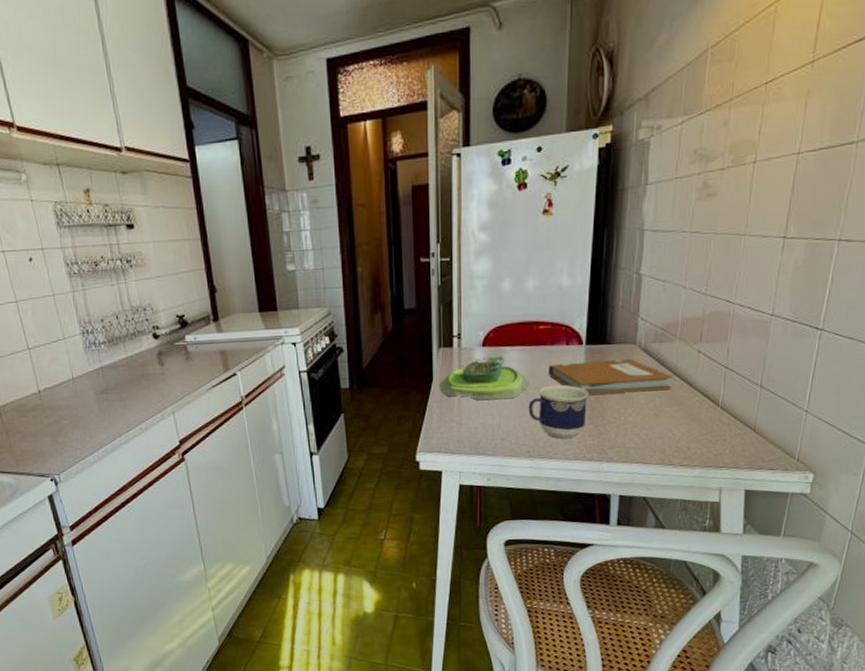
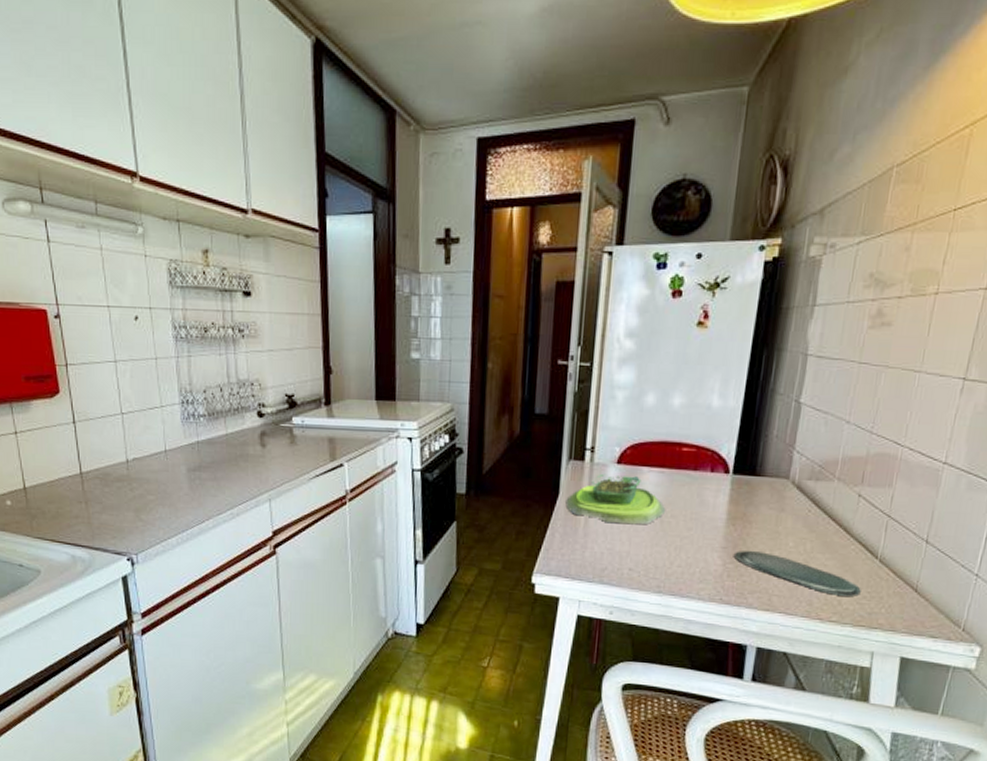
cup: present [528,384,589,439] -> none [662,514,732,577]
notebook: present [549,359,674,395] -> none [688,491,829,535]
oval tray: none [592,411,707,442] -> present [733,550,861,596]

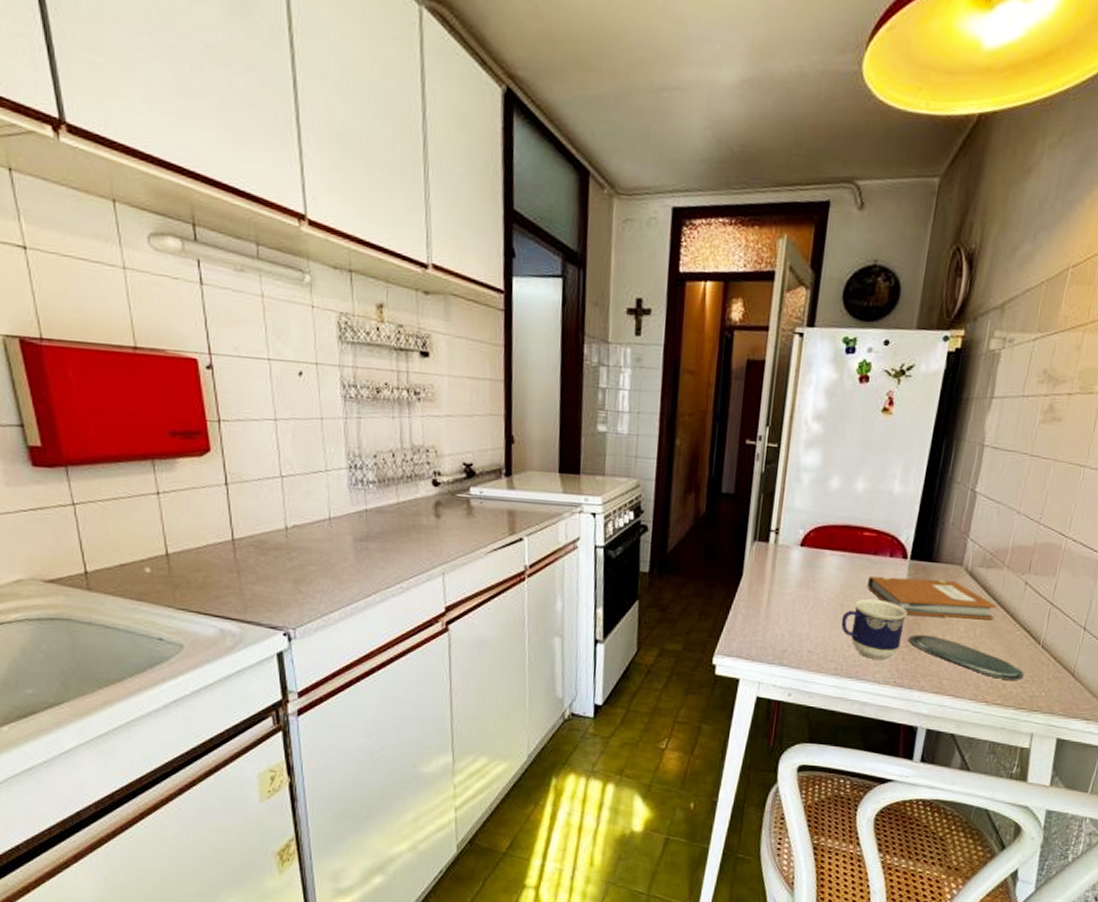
plant pot: present [566,475,666,525] -> none [749,556,846,608]
cup: none [662,514,732,577] -> present [841,598,907,660]
notebook: none [688,491,829,535] -> present [867,576,997,621]

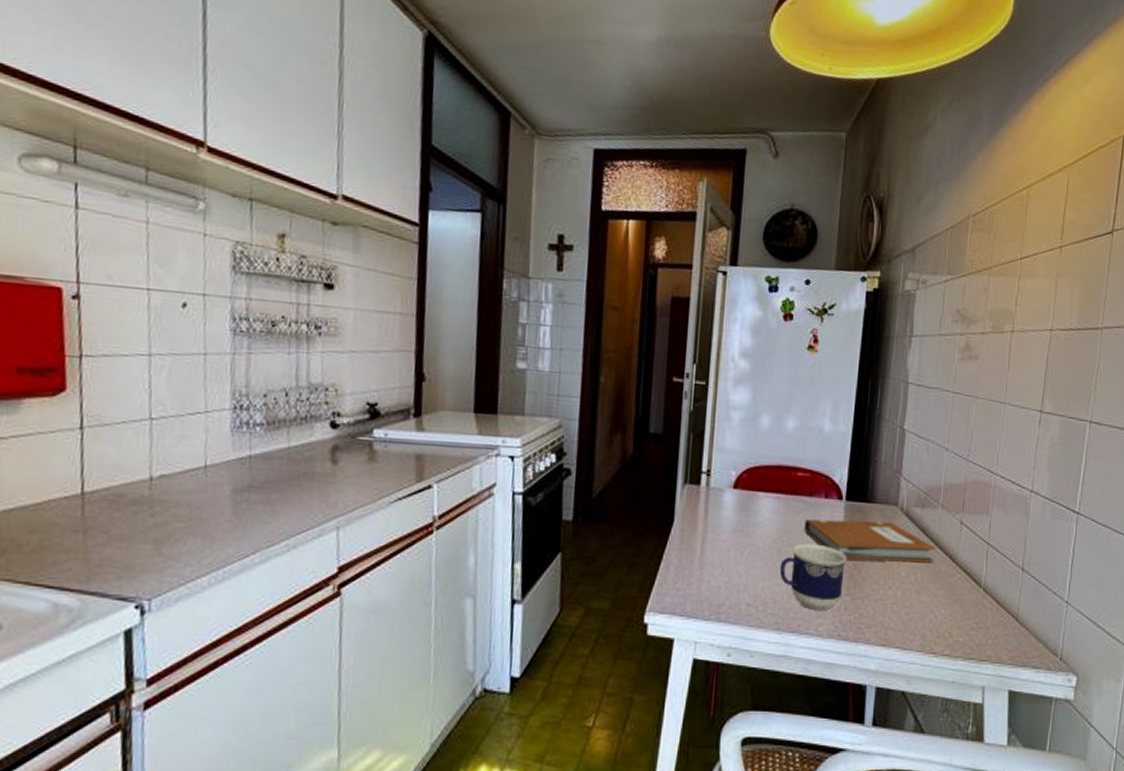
oval tray: present [908,634,1024,680] -> none [849,580,969,627]

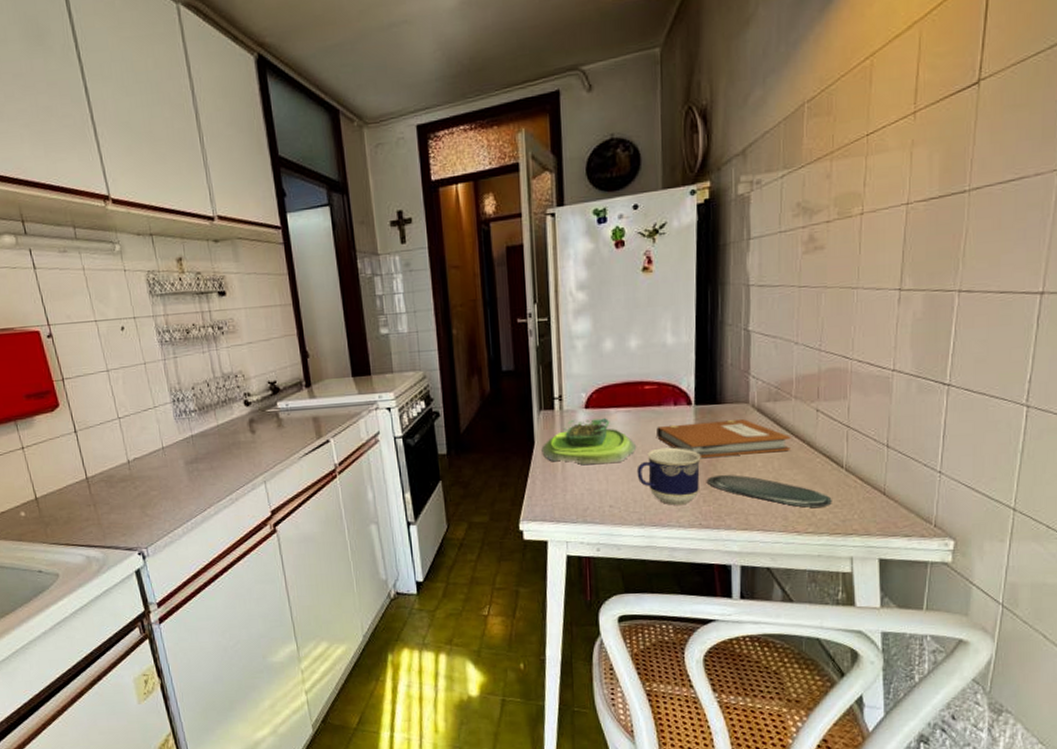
plant pot: none [681,500,783,555] -> present [541,418,637,465]
oval tray: none [849,580,969,627] -> present [706,474,832,508]

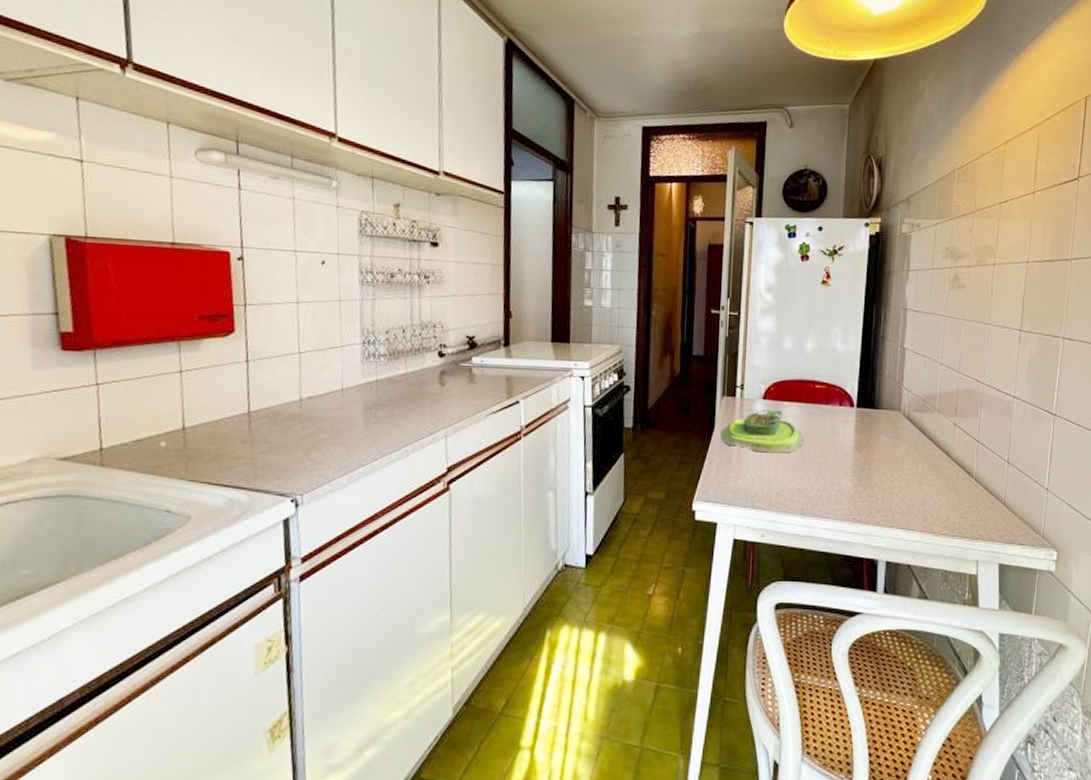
cup: present [636,447,701,505] -> none [803,443,859,498]
notebook: present [657,419,791,458] -> none [823,423,933,458]
oval tray: present [706,474,832,508] -> none [861,473,963,511]

